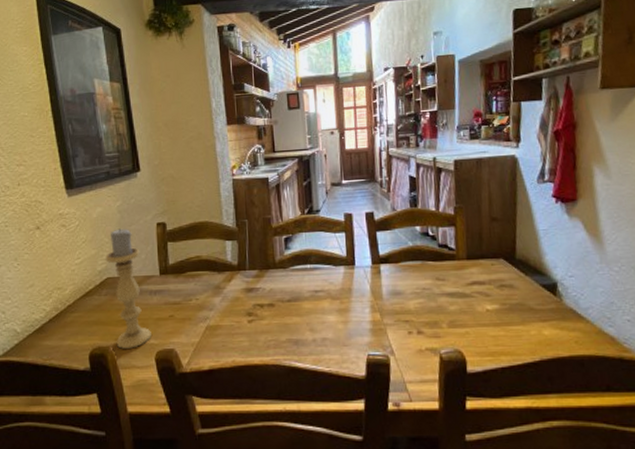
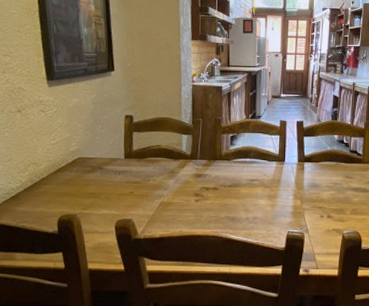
candle holder: present [105,228,151,349] -> none [78,117,113,217]

